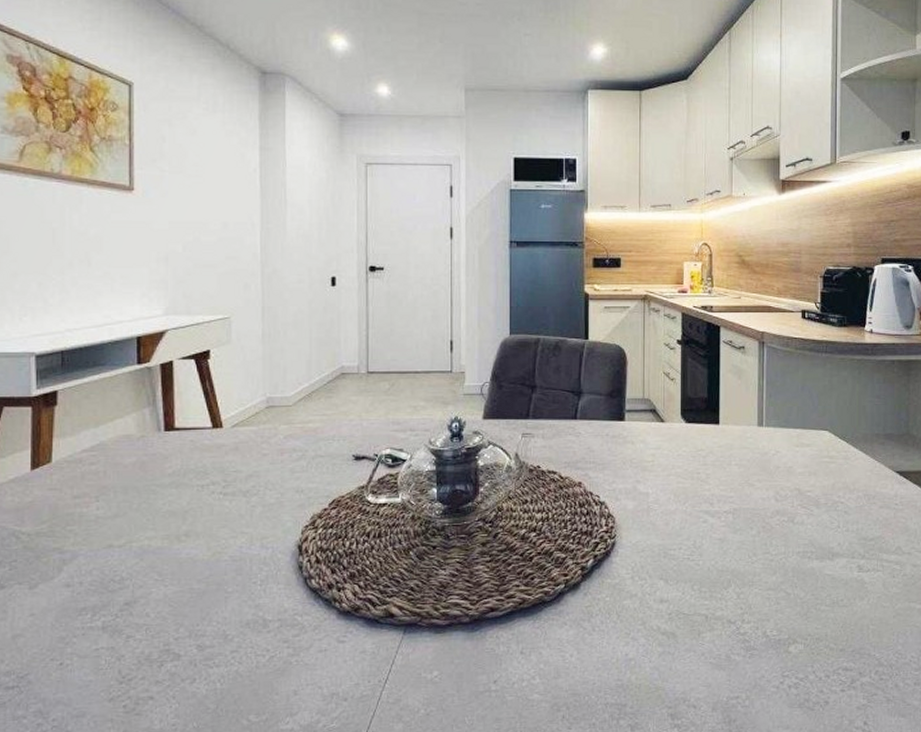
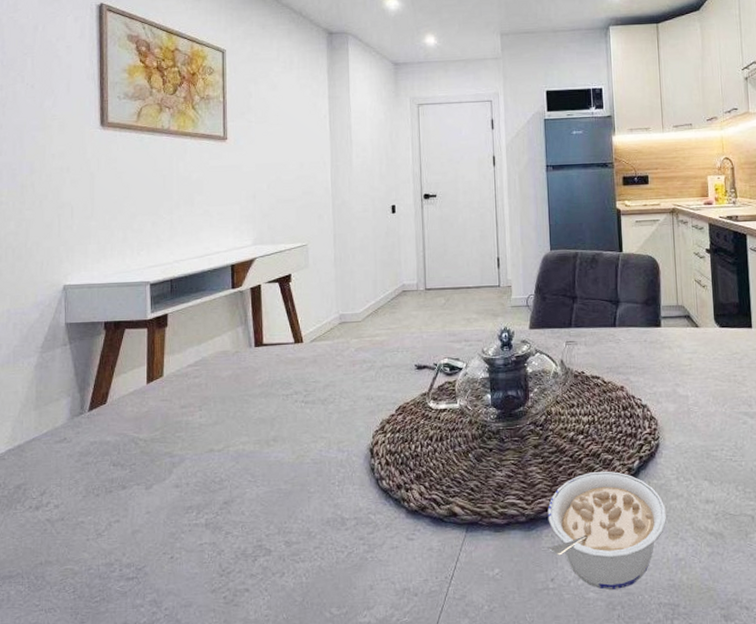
legume: none [492,570,618,692] -> present [547,471,666,591]

